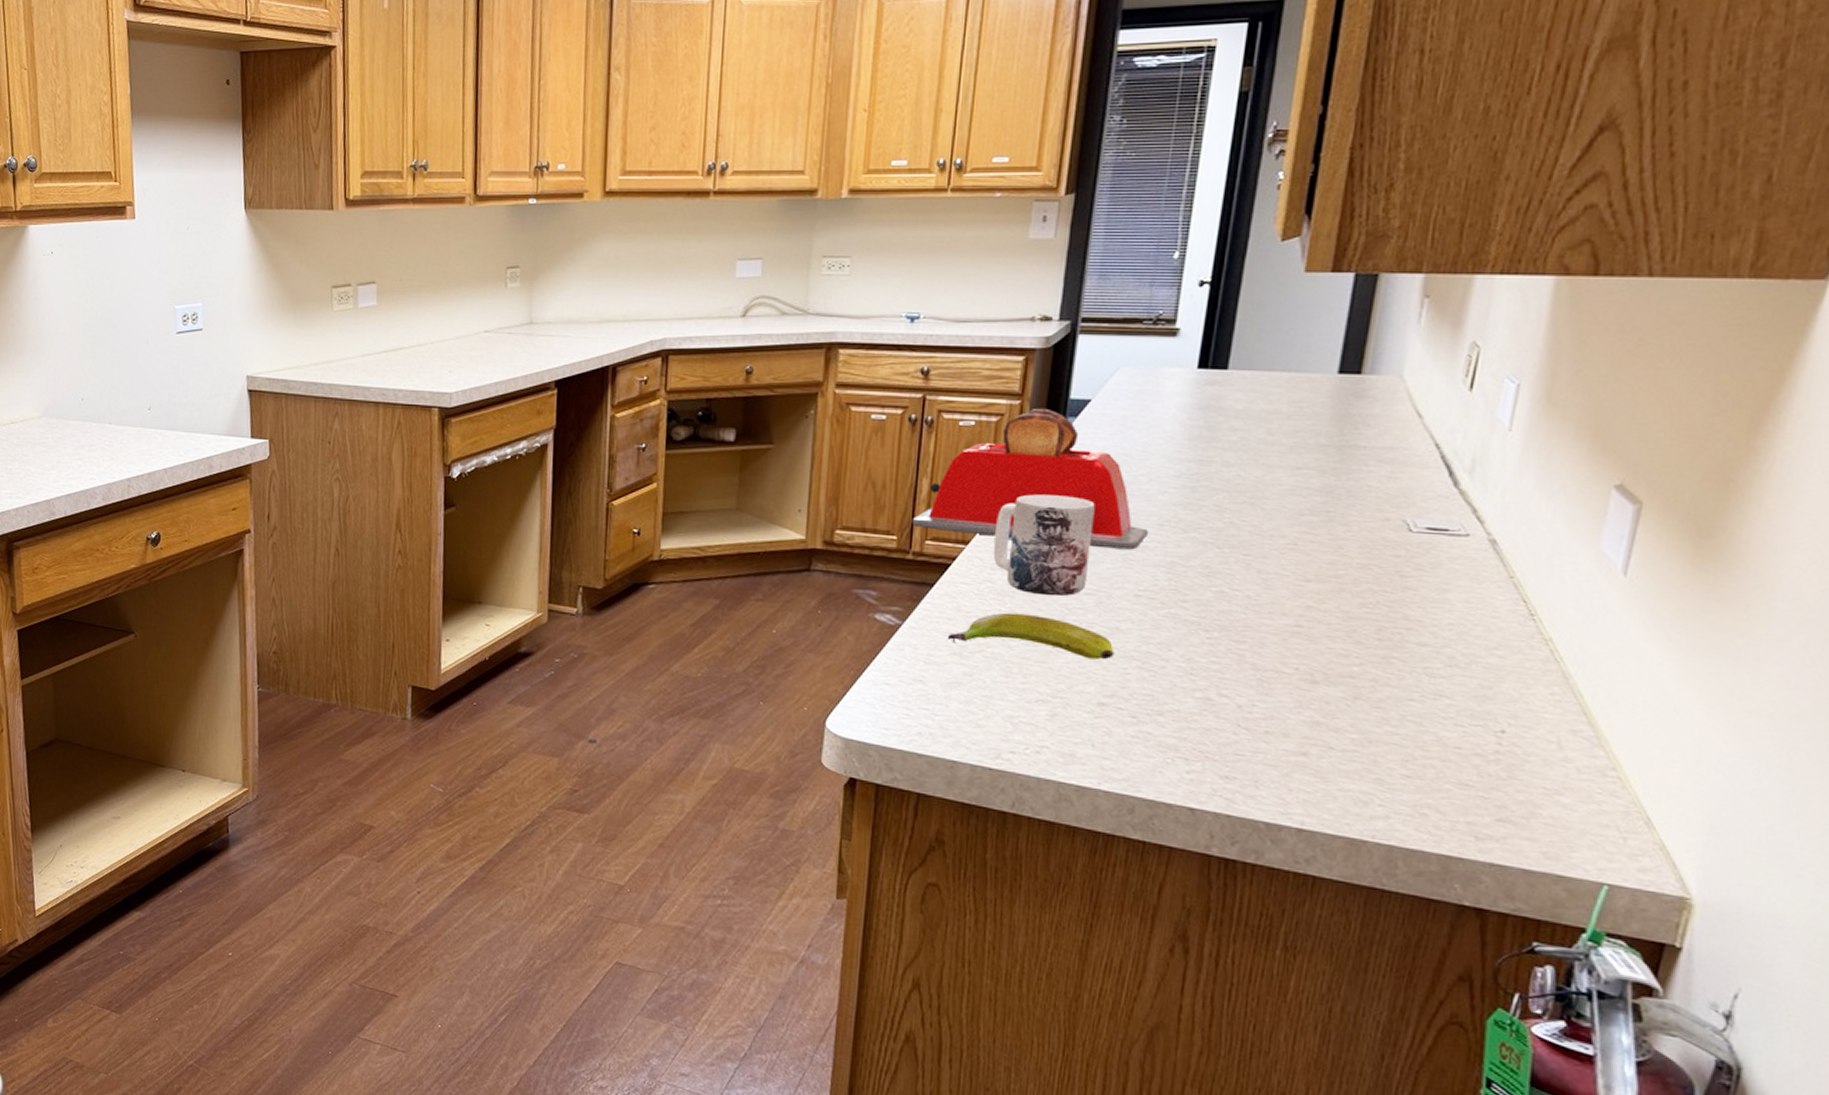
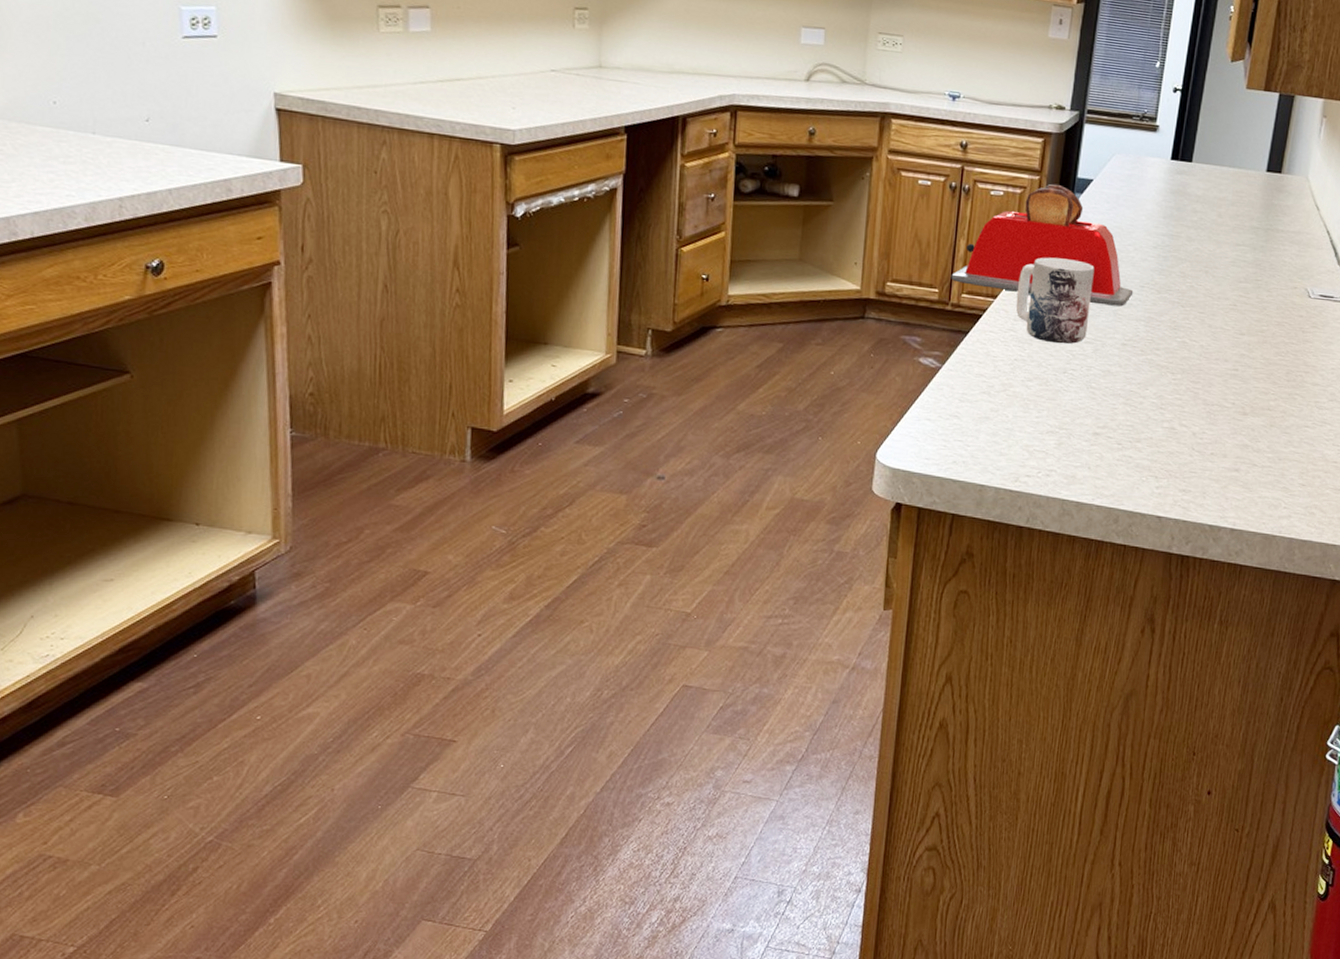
banana: present [947,612,1115,660] -> none [978,357,1107,398]

